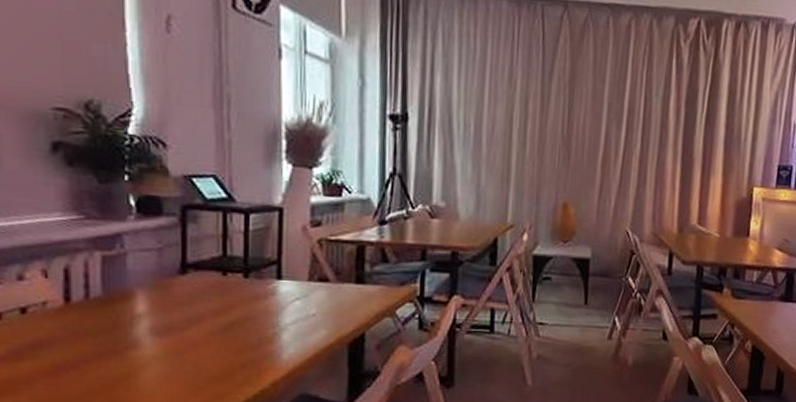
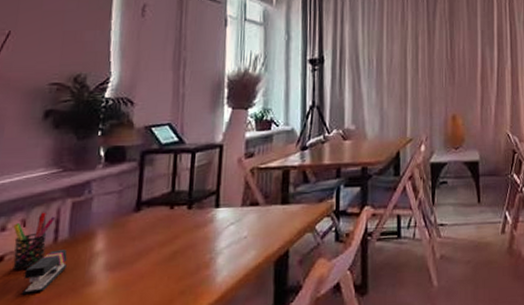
pen holder: none [32,263,84,325] -> present [12,212,56,270]
stapler: none [54,307,106,353] -> present [22,250,68,296]

